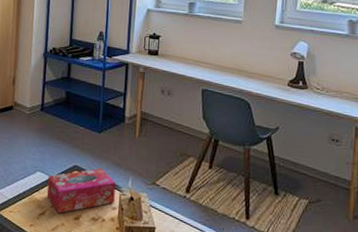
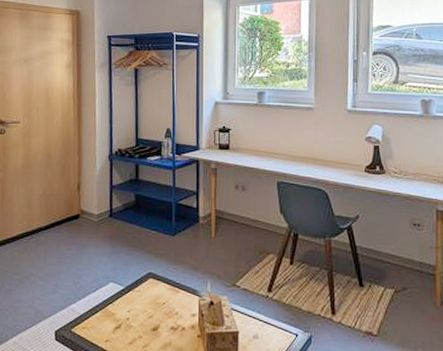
tissue box: present [46,168,116,214] -> none [121,273,194,326]

